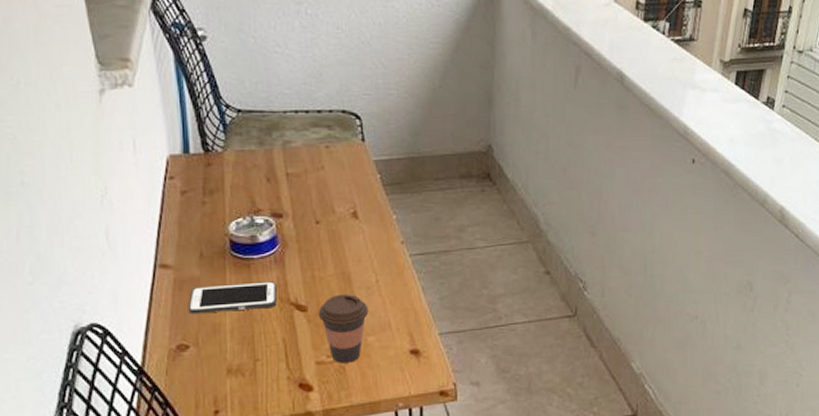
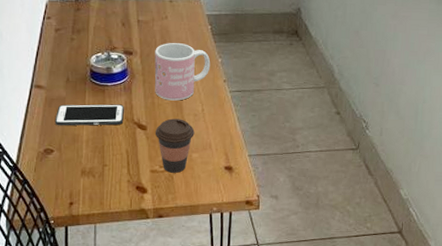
mug: none [311,199,383,272] -> present [154,43,211,101]

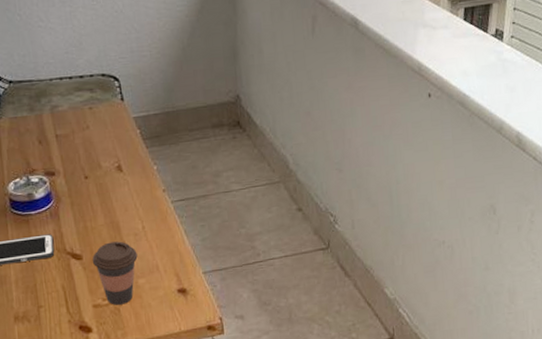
mug: present [154,43,211,101] -> none [80,154,146,222]

